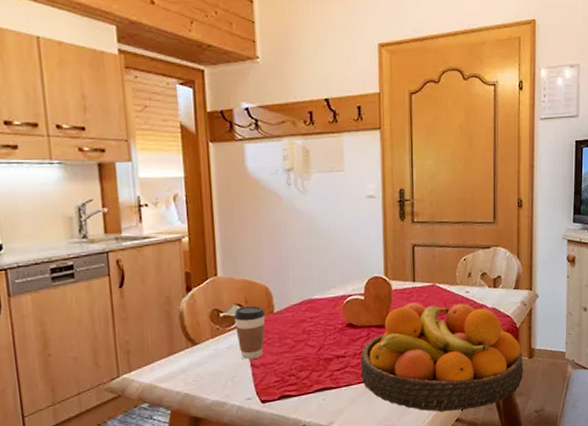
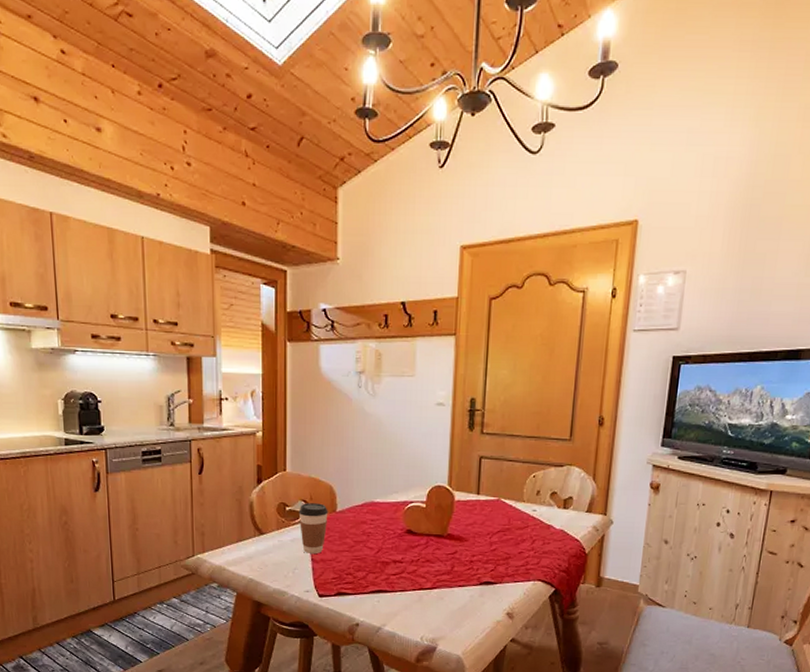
fruit bowl: present [360,302,524,412] -> none [416,515,590,631]

